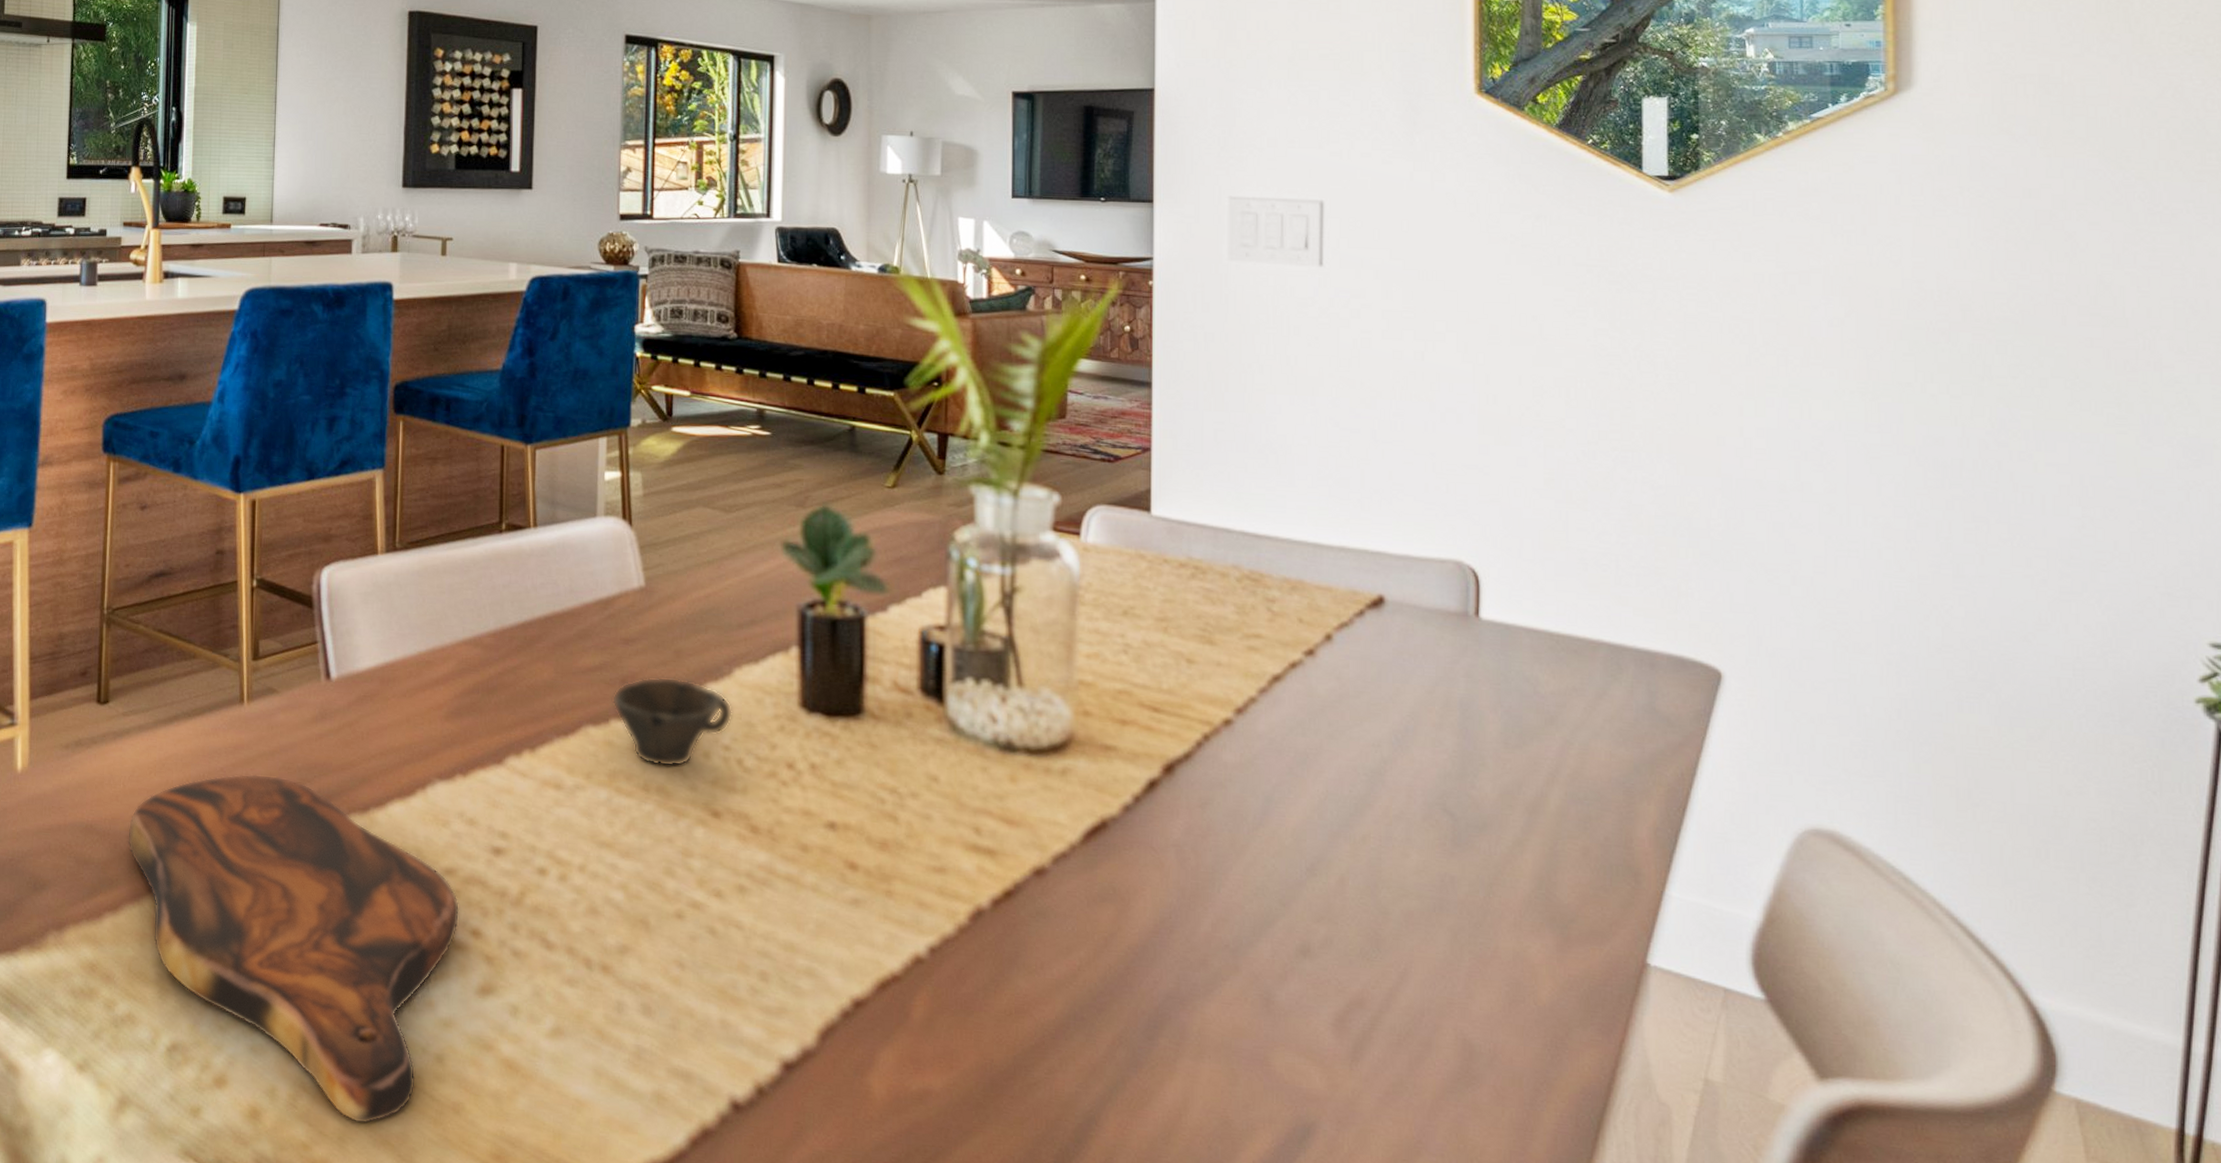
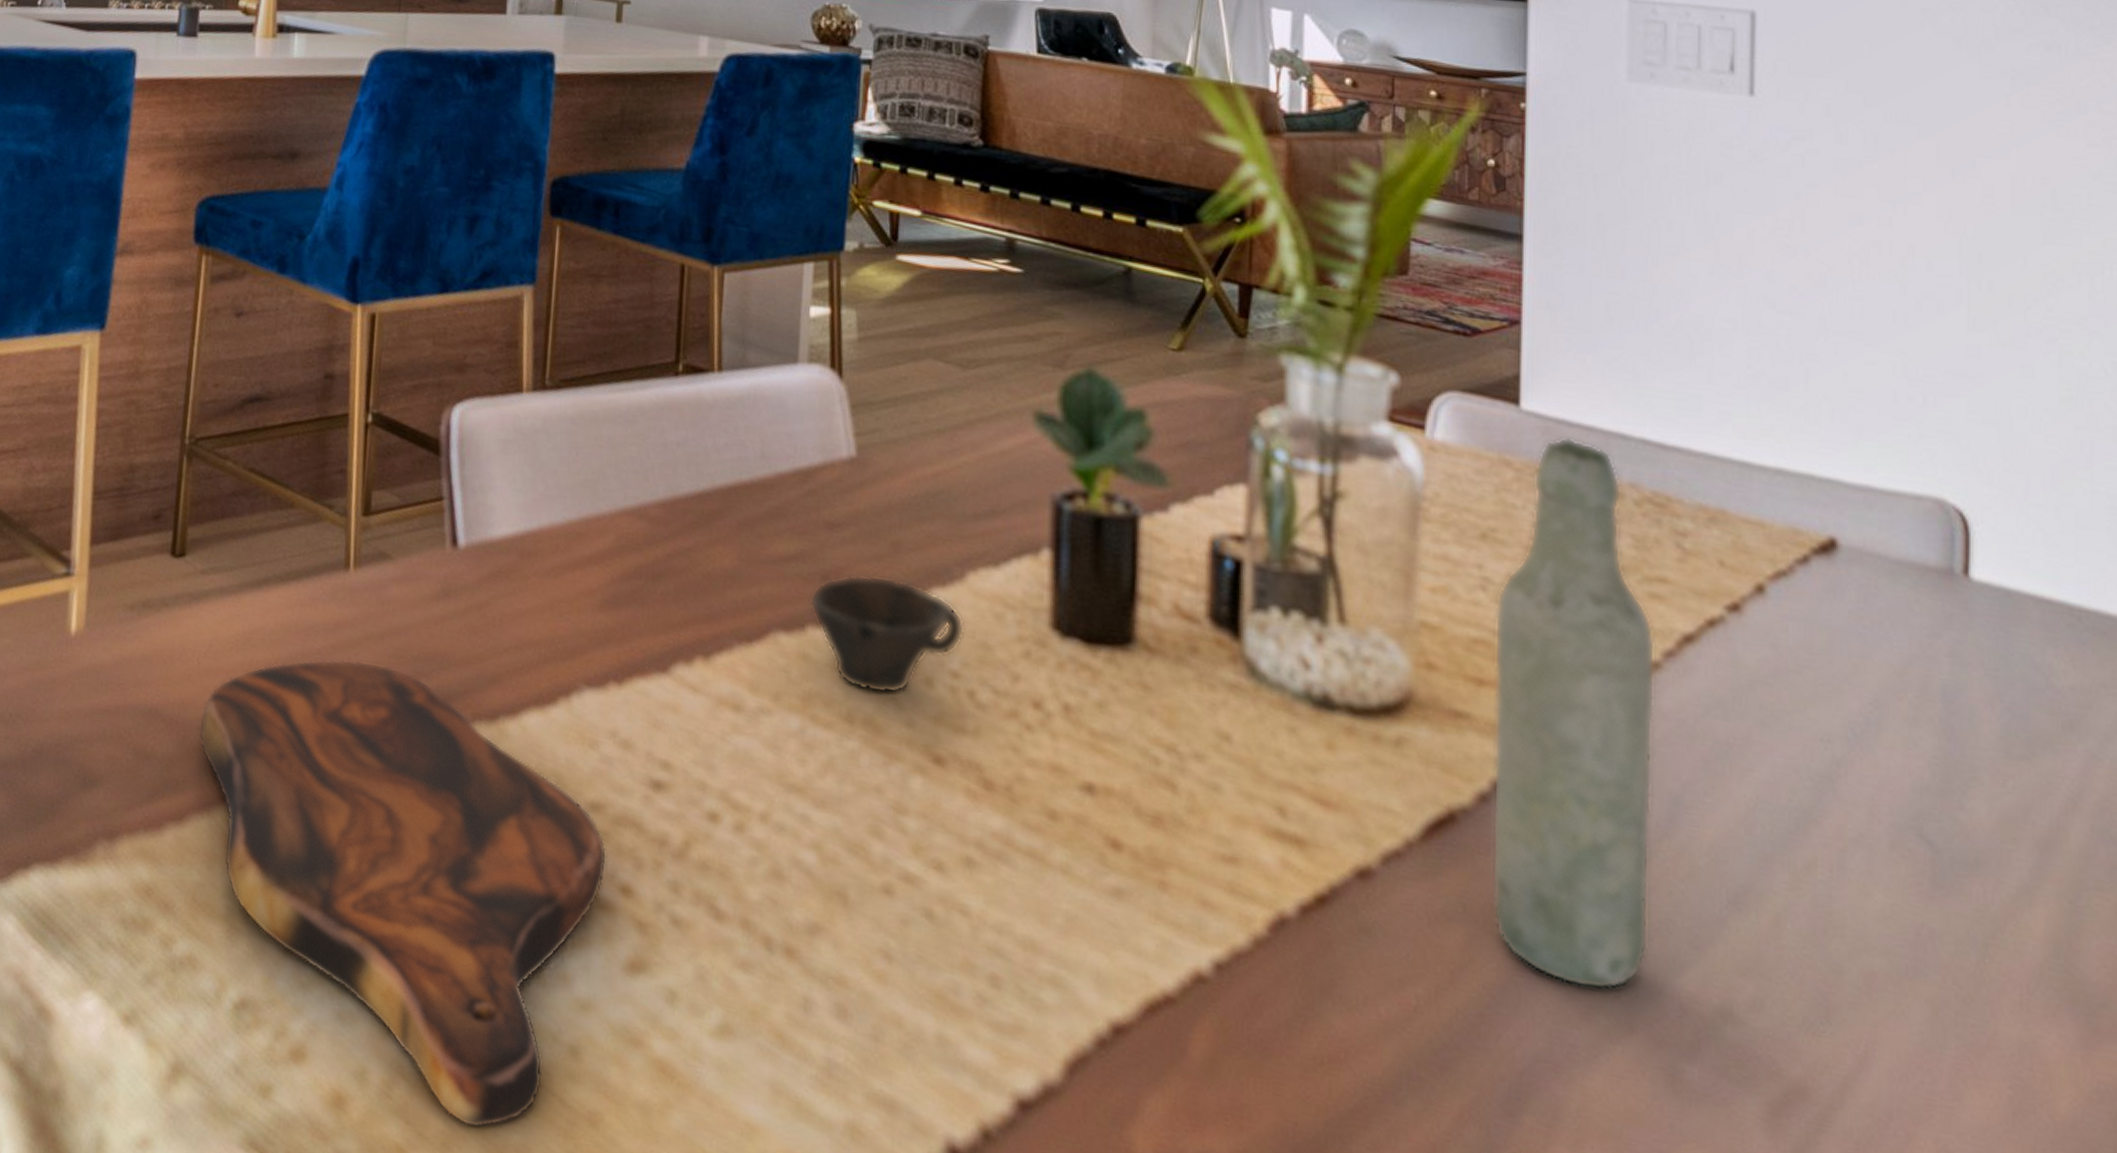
bottle: none [1133,534,1253,942] -> present [1491,437,1656,991]

